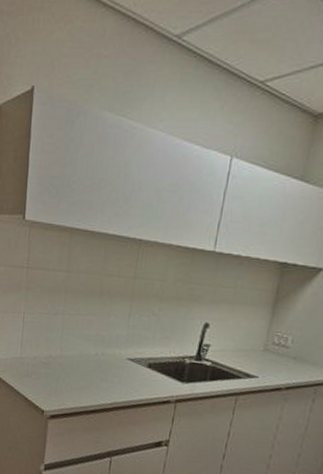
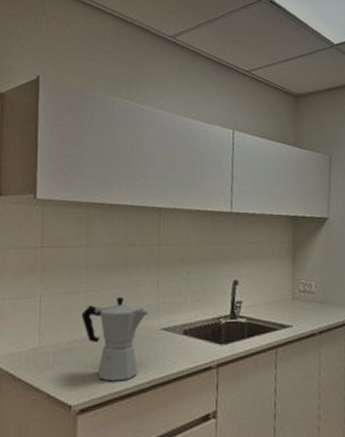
moka pot: none [57,323,118,399] -> present [81,296,149,382]

